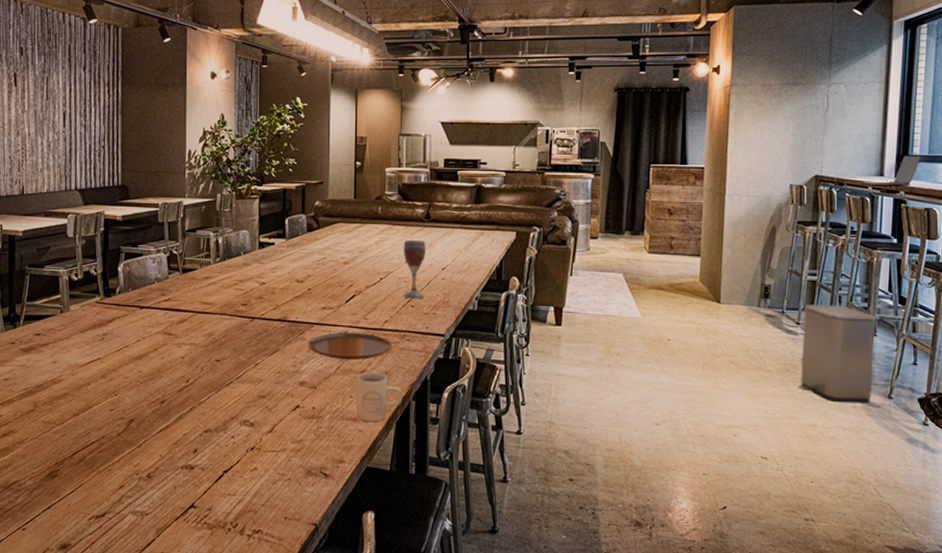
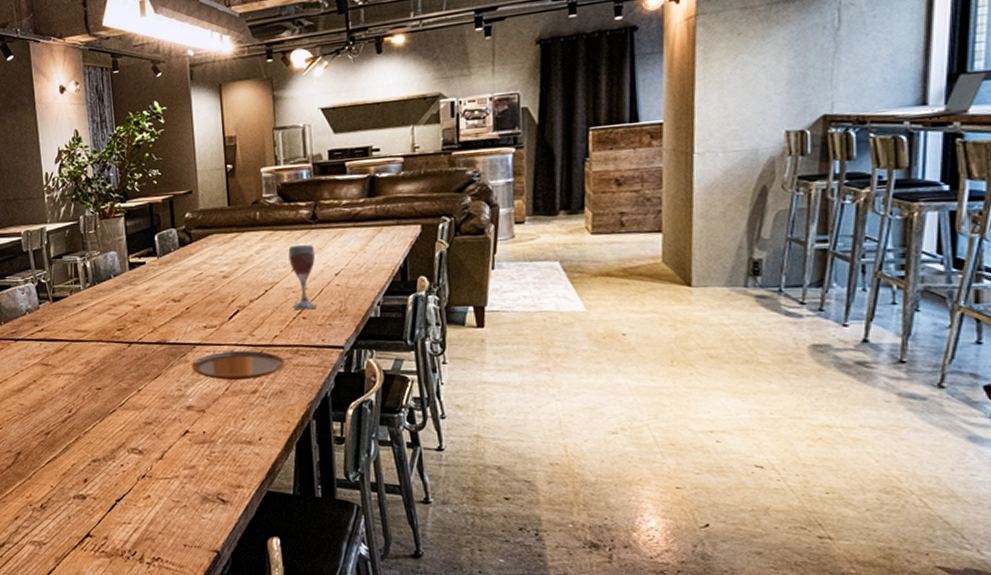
mug: present [355,372,402,422] -> none [247,391,300,445]
pedal bin: present [797,304,876,403] -> none [803,276,918,397]

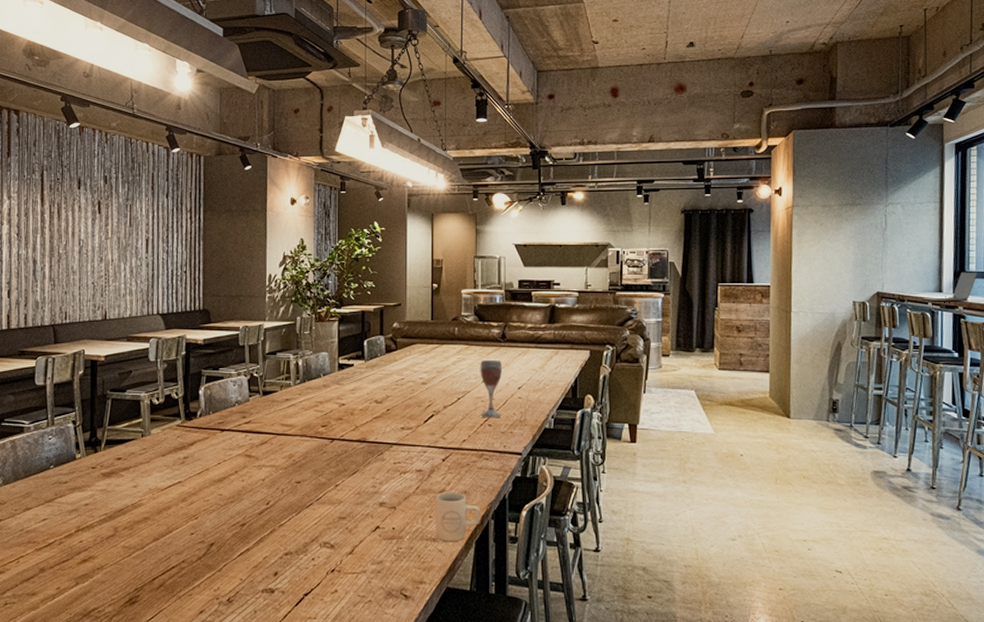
plate: present [191,350,285,380] -> none [387,453,470,479]
mug: none [247,391,300,445] -> present [435,492,480,542]

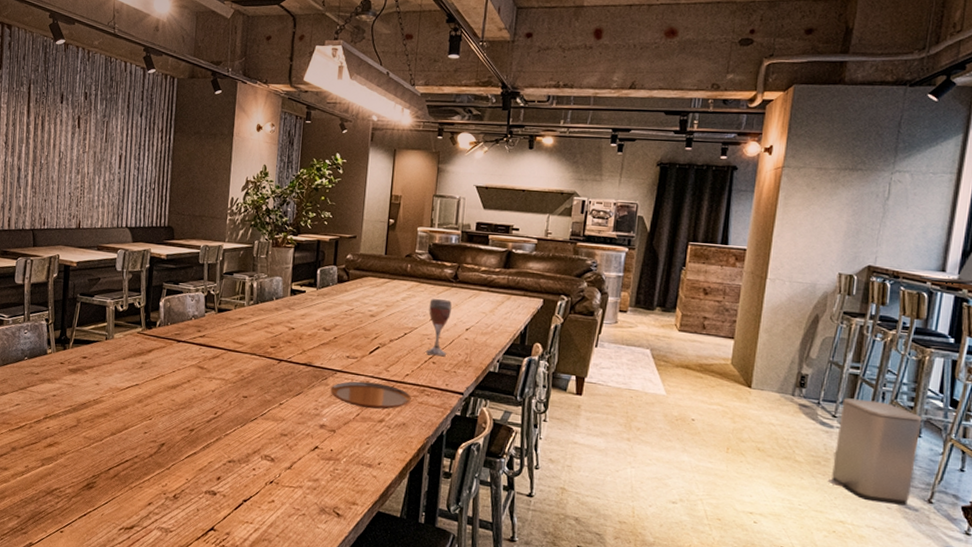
plate: none [387,453,470,479] -> present [330,381,412,410]
mug: present [435,492,480,542] -> none [371,421,417,470]
pedal bin: none [868,418,942,515] -> present [827,398,922,506]

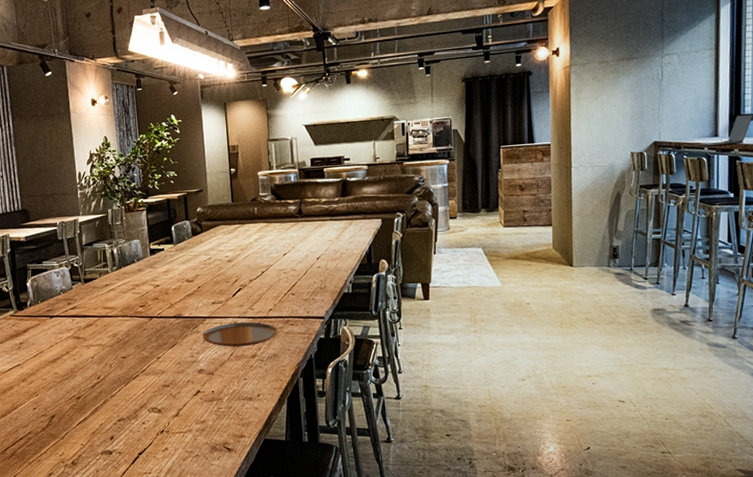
cup: present [425,299,452,357] -> none [280,234,304,288]
pedal bin: present [827,398,922,506] -> none [648,258,718,347]

